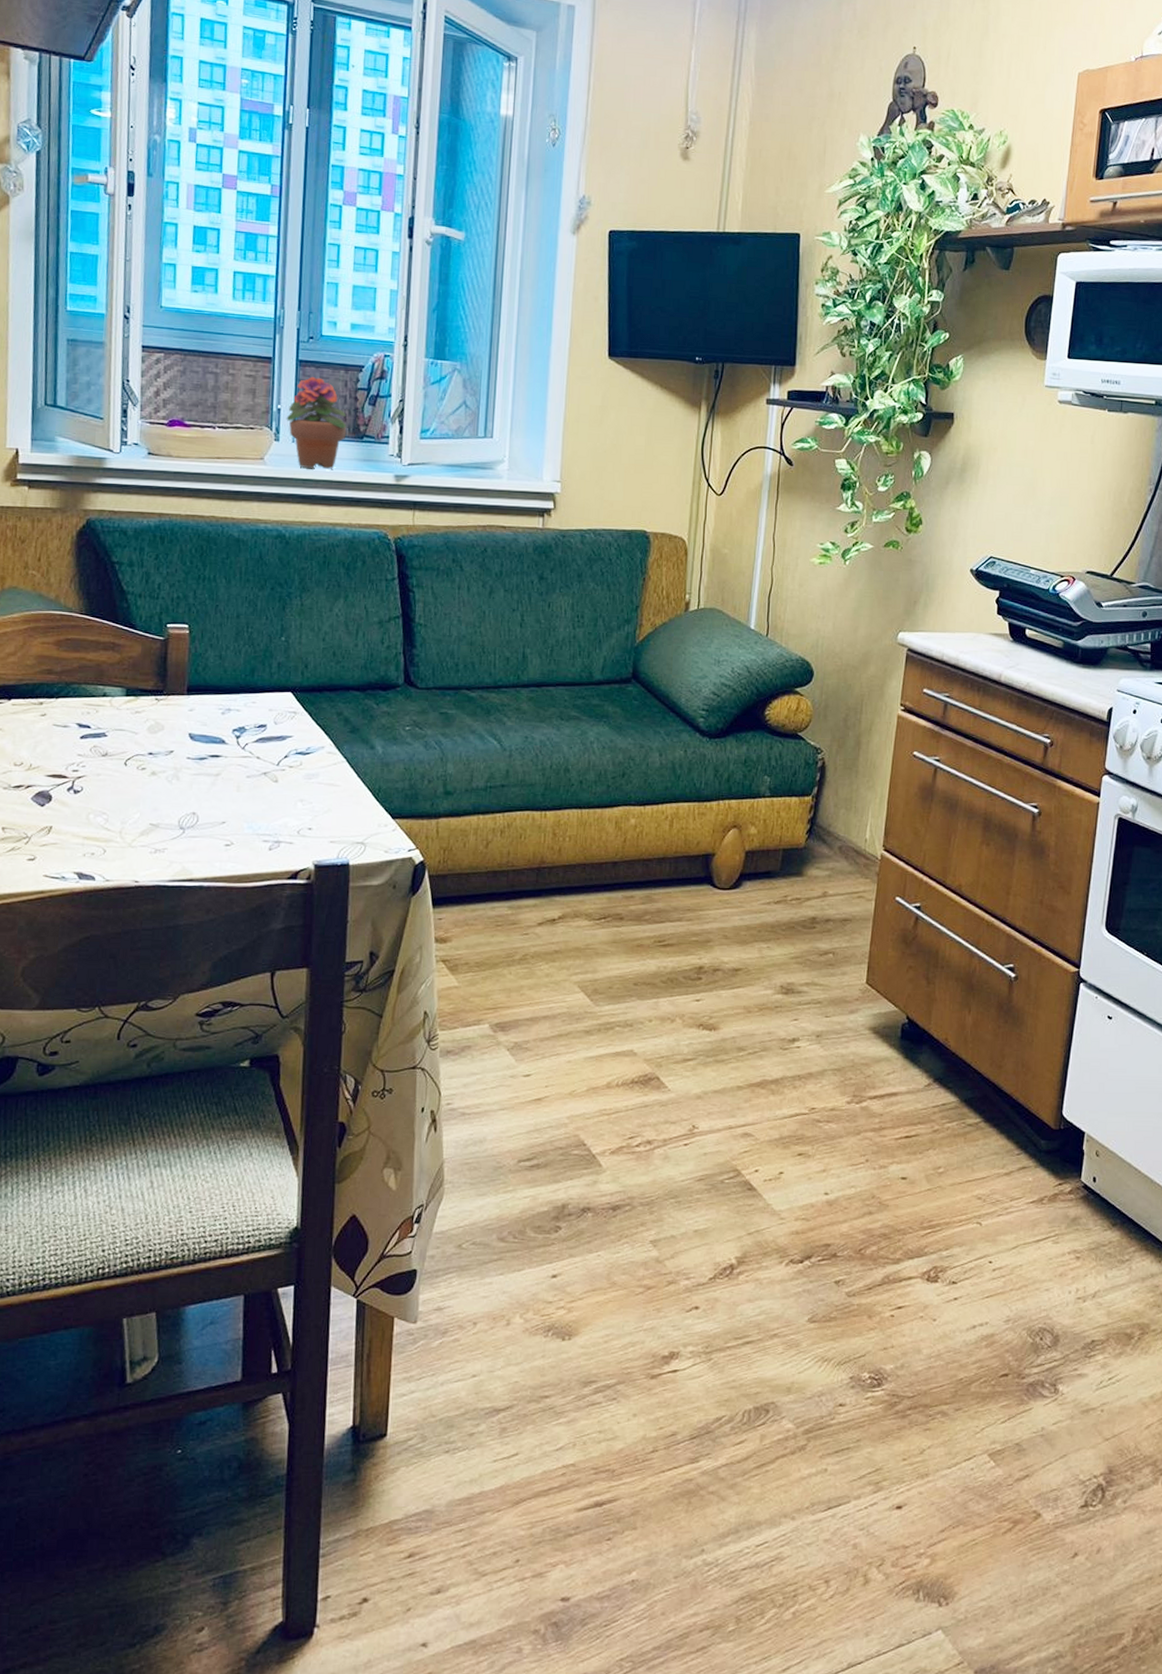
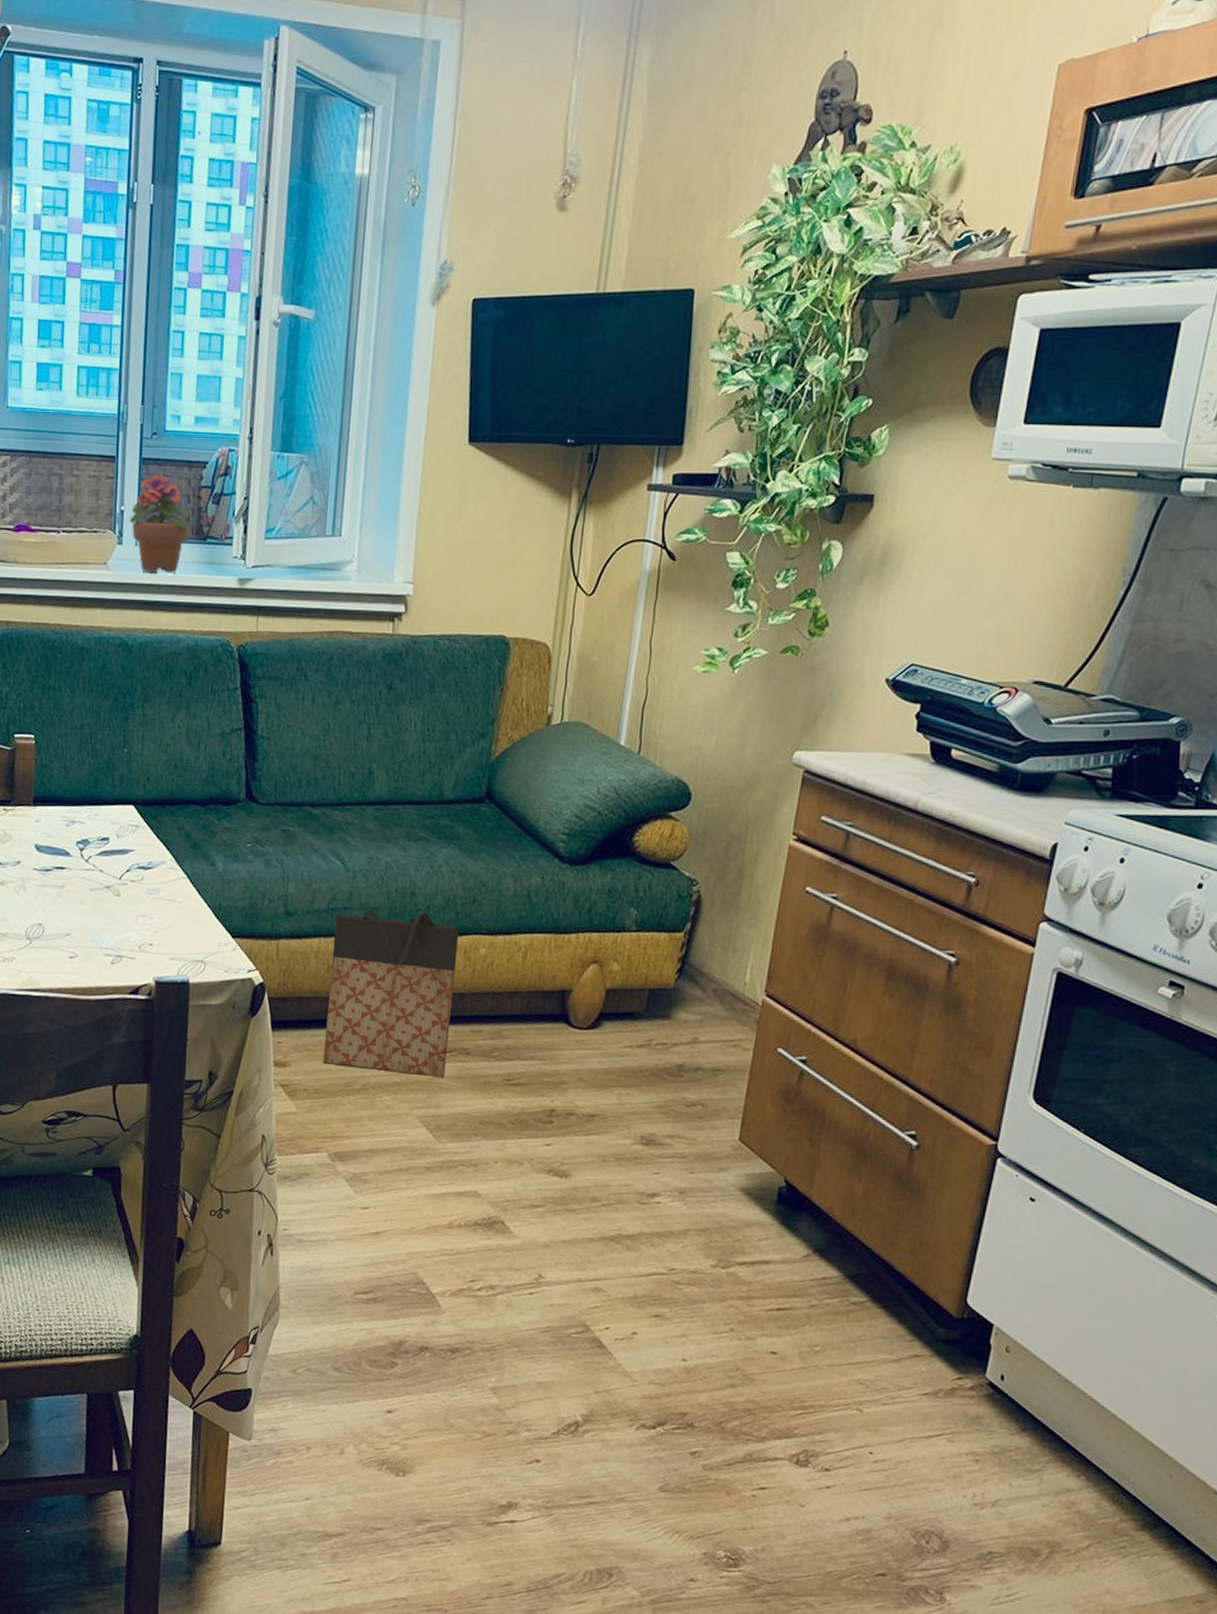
bag: none [483,786,611,943] -> present [322,910,460,1077]

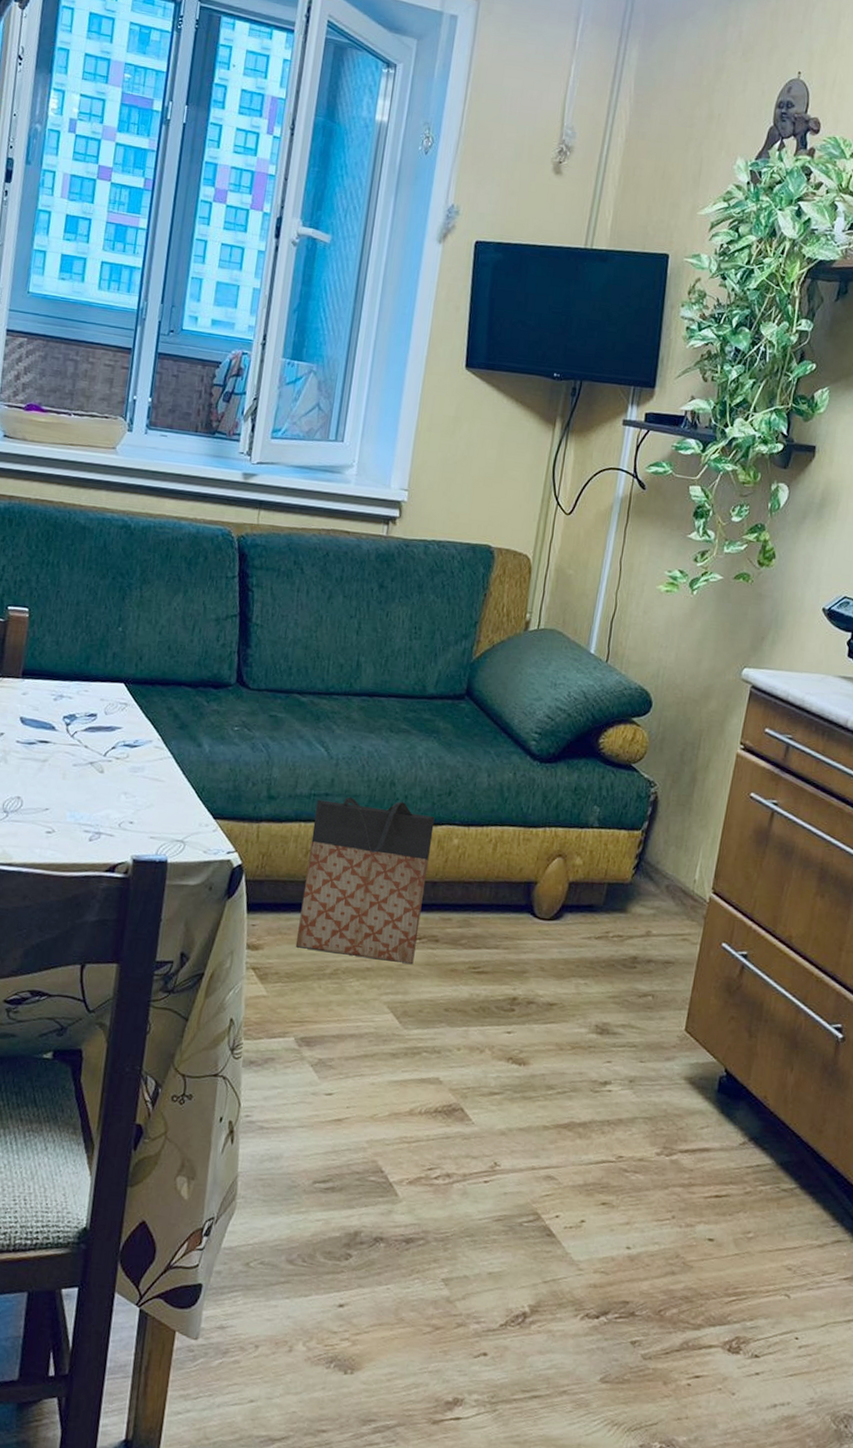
potted flower: present [129,475,190,573] -> none [140,369,200,463]

